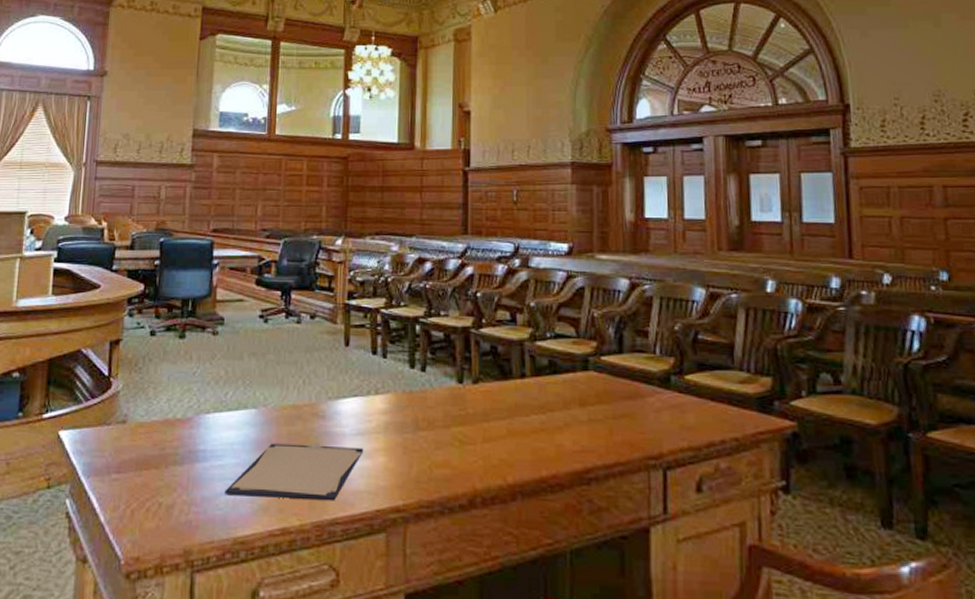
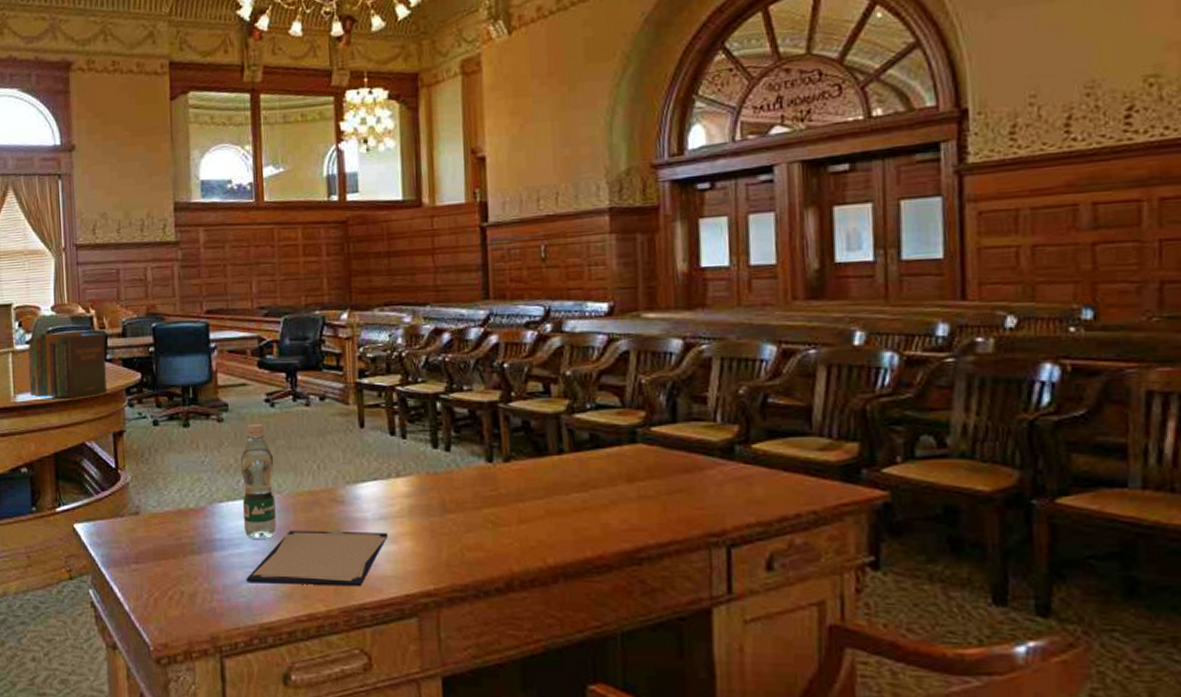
books: none [32,241,114,306] -> present [28,330,107,399]
bottle: none [227,337,262,452] -> present [241,423,276,540]

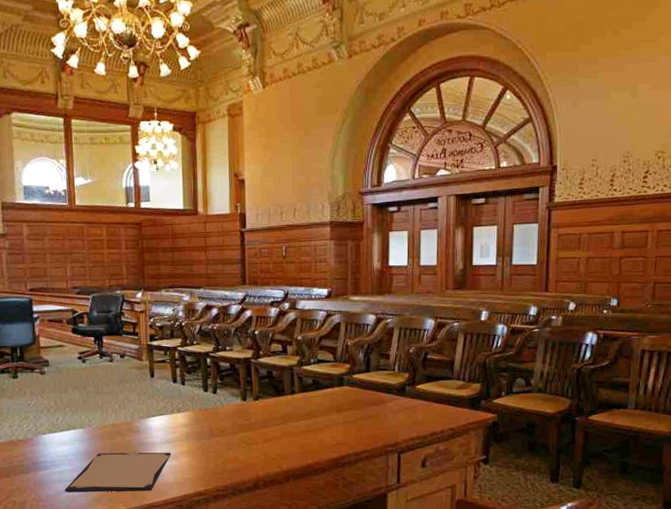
bottle: present [241,423,276,540] -> none [59,375,88,461]

